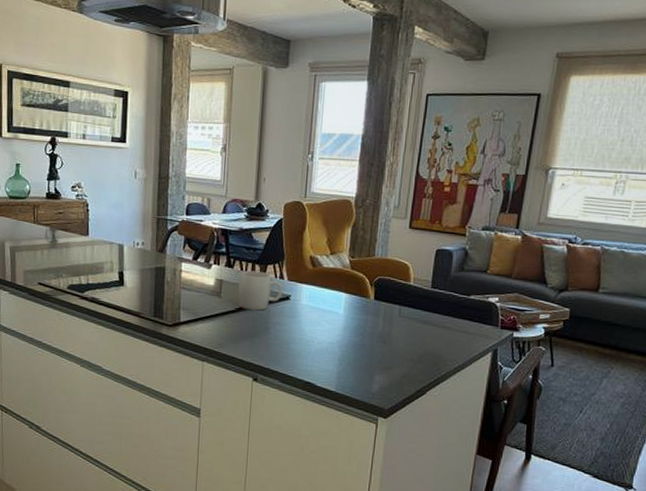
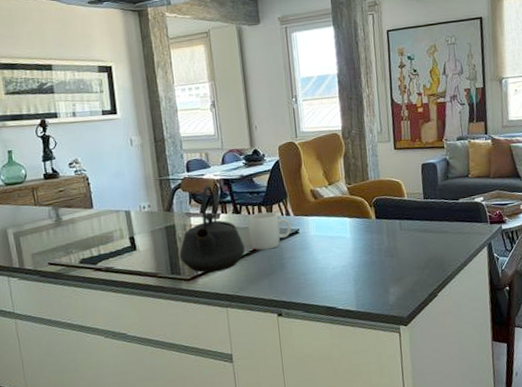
kettle: none [164,232,232,323] -> present [179,185,245,273]

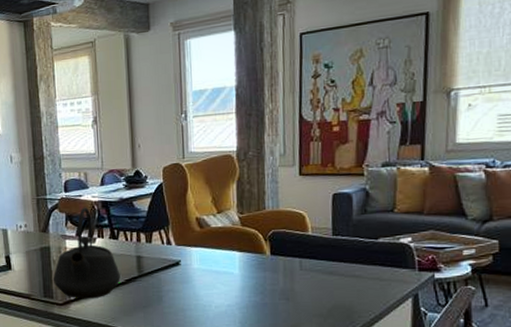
mug: present [248,212,291,250] -> none [125,239,172,280]

